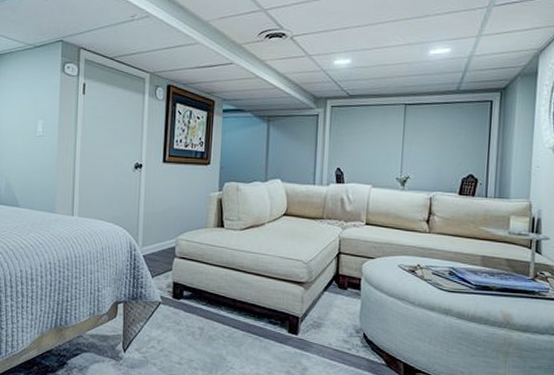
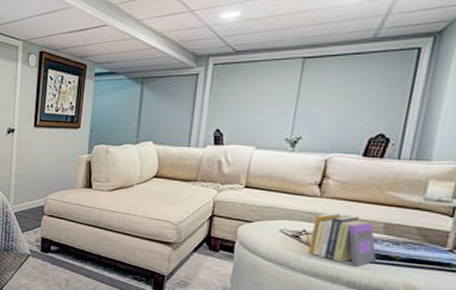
books: none [424,247,479,298] -> present [308,212,377,267]

